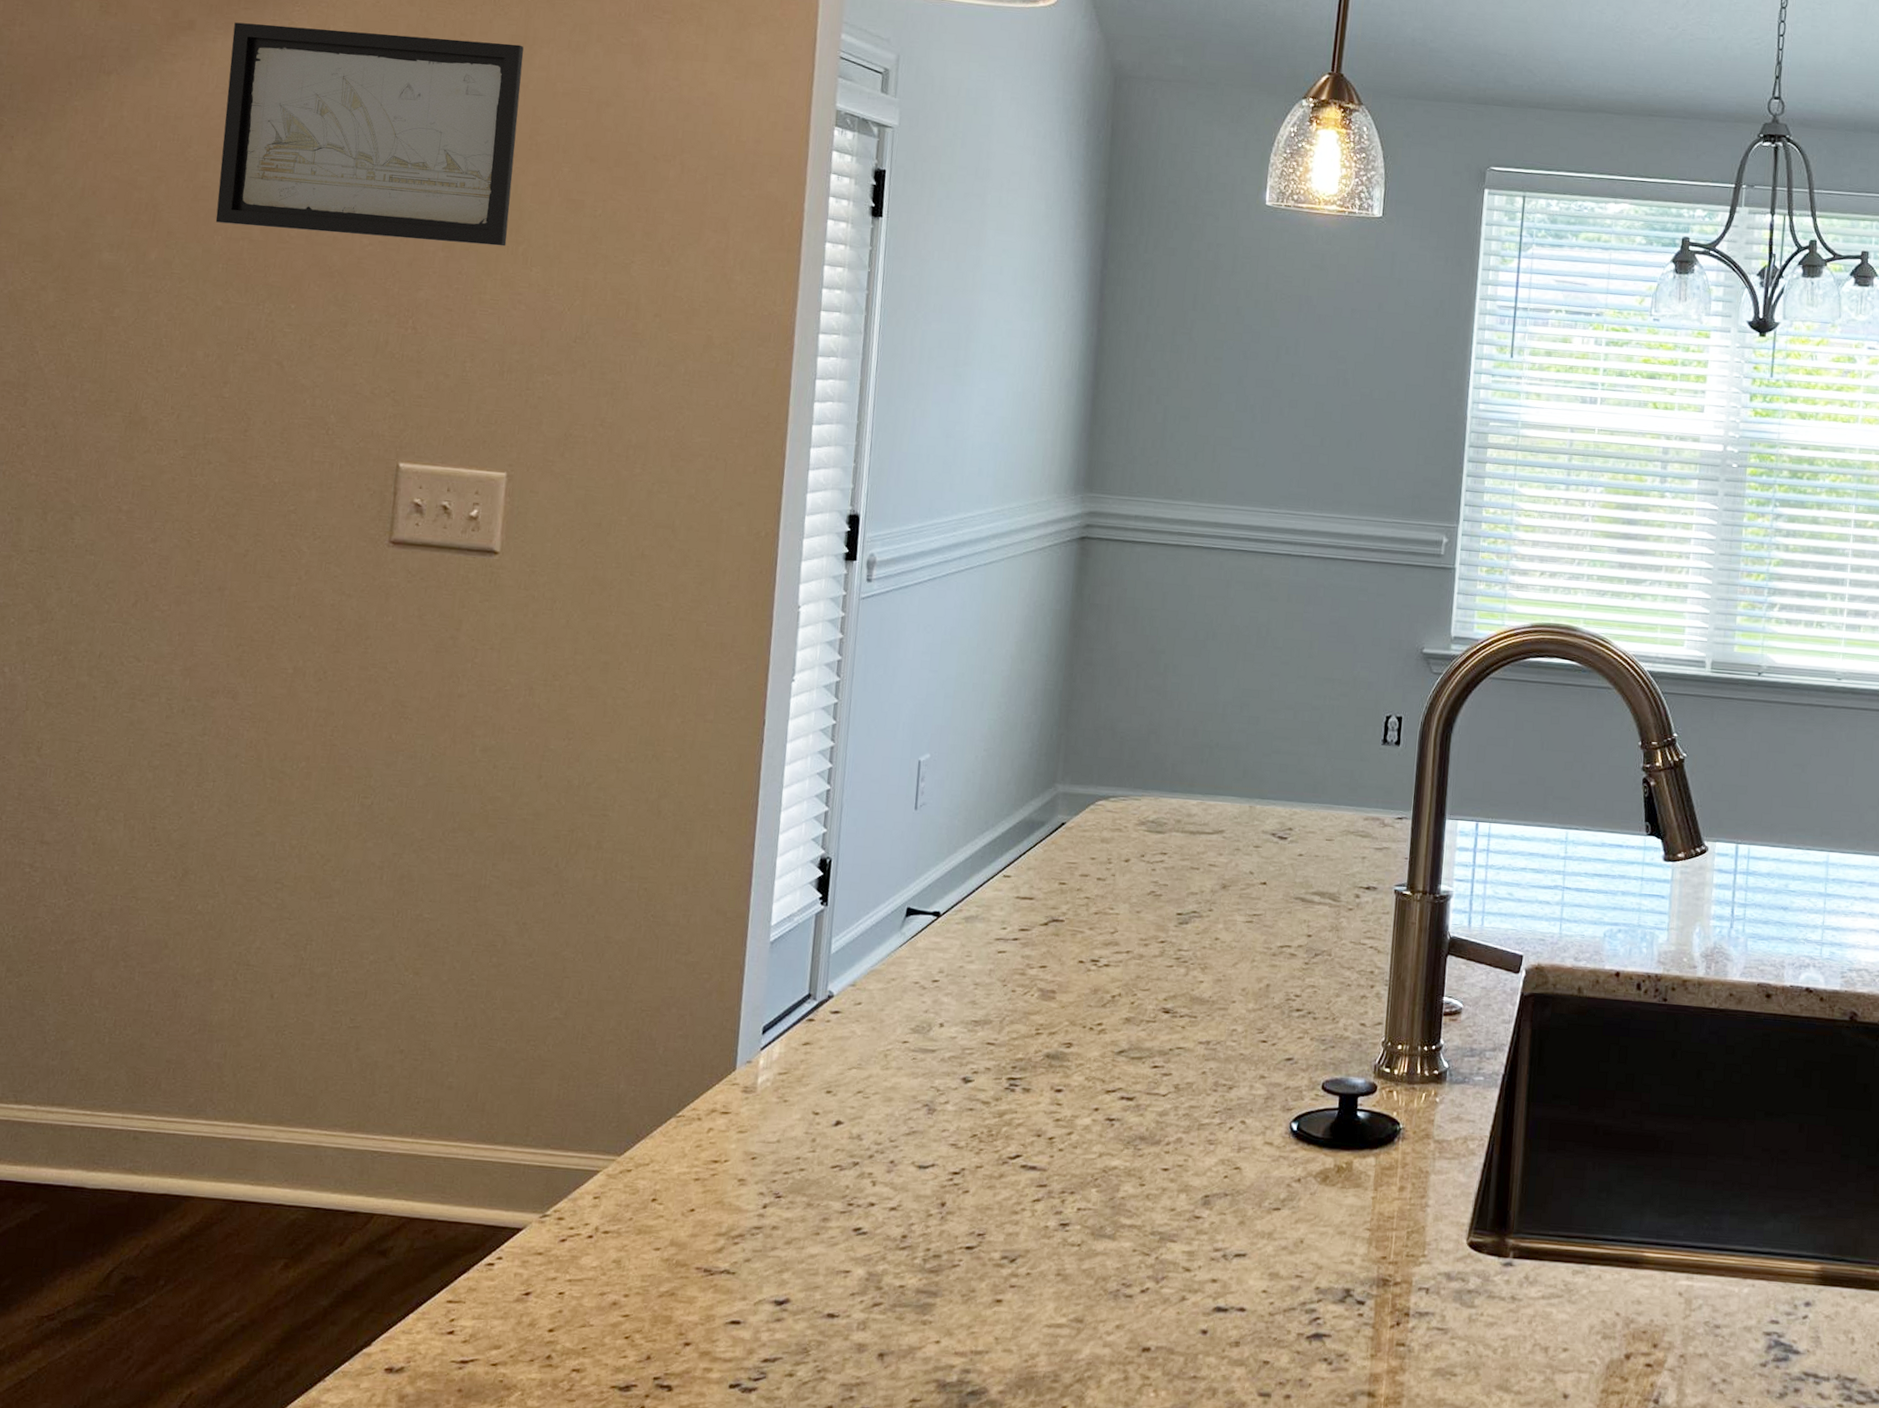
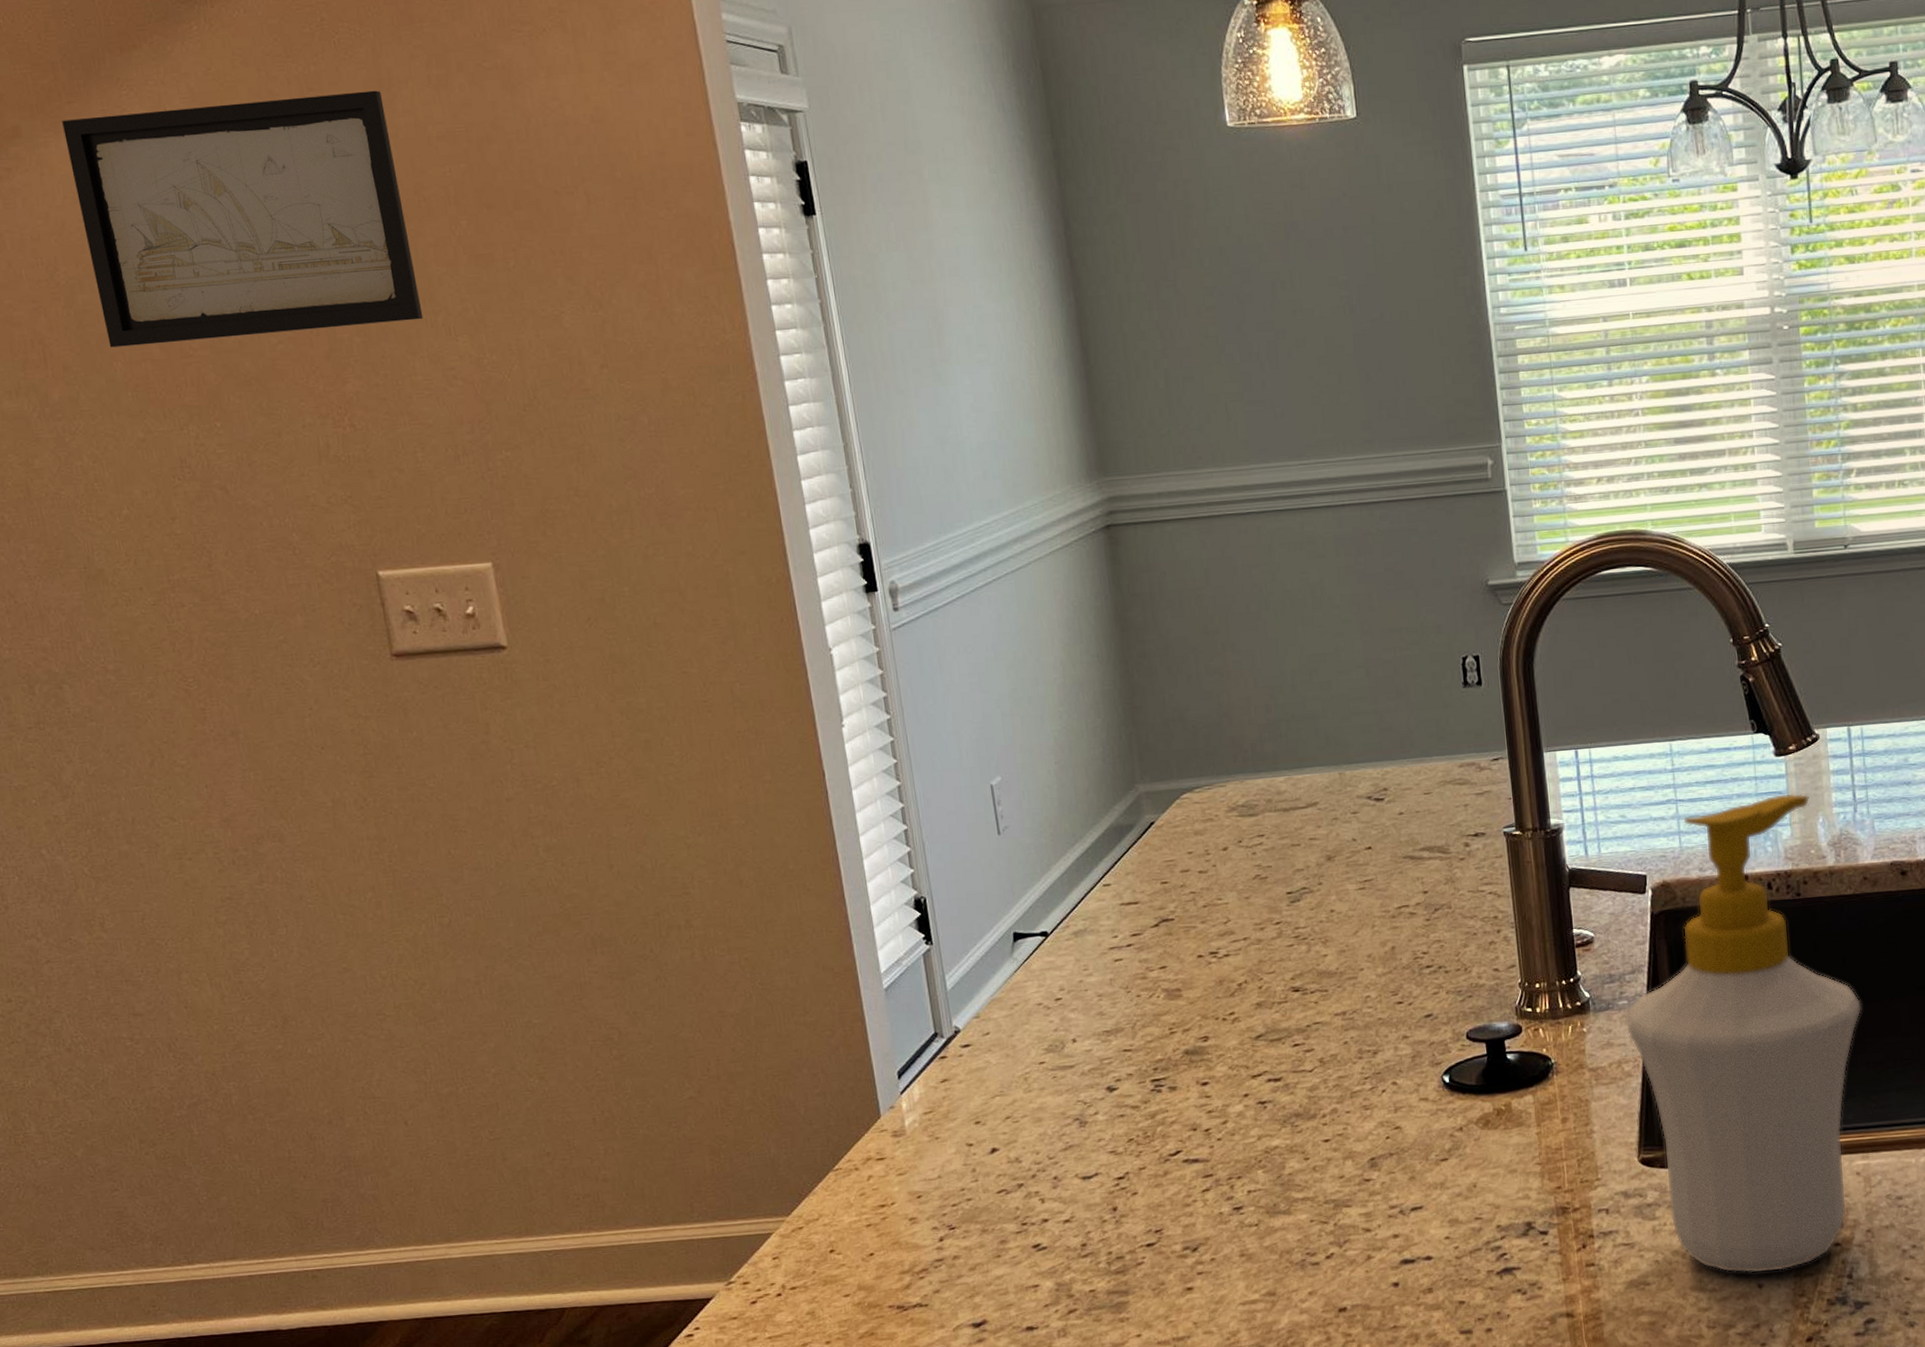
soap bottle: none [1477,897,1710,1384] -> present [1624,793,1862,1274]

